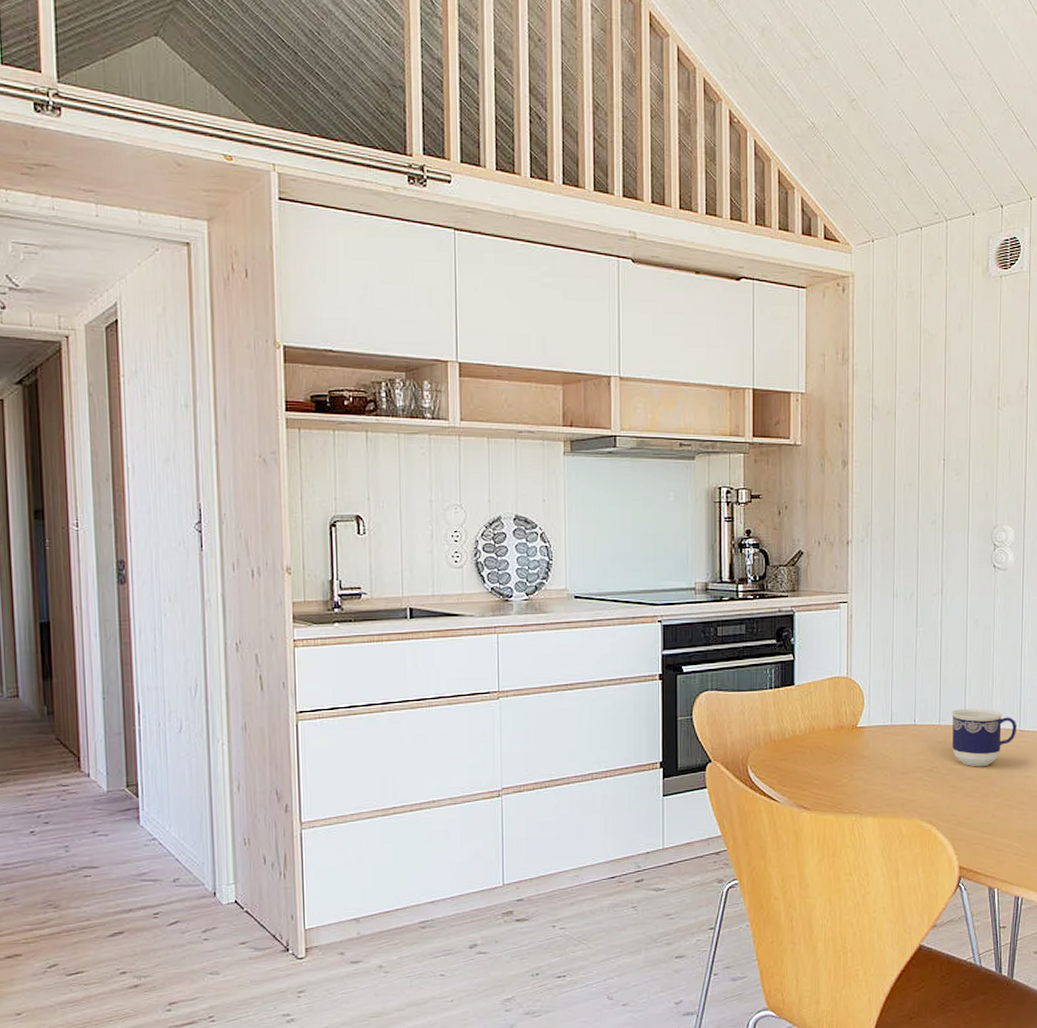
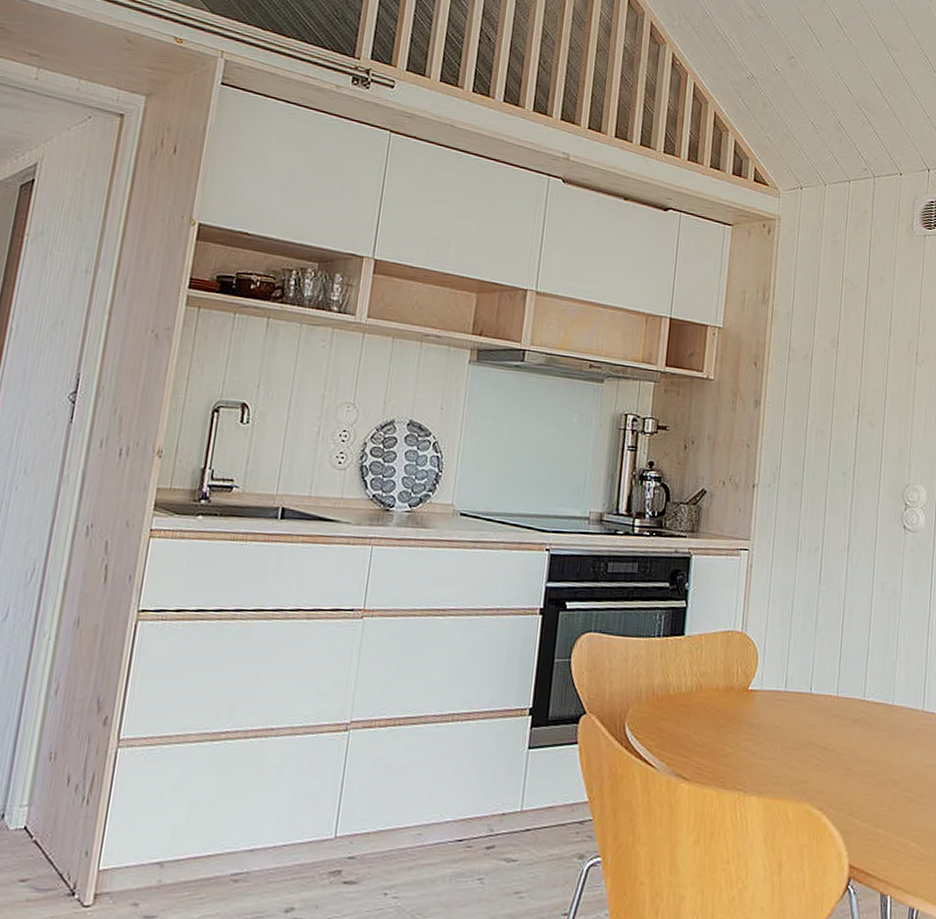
cup: present [952,708,1017,767] -> none [849,680,921,750]

